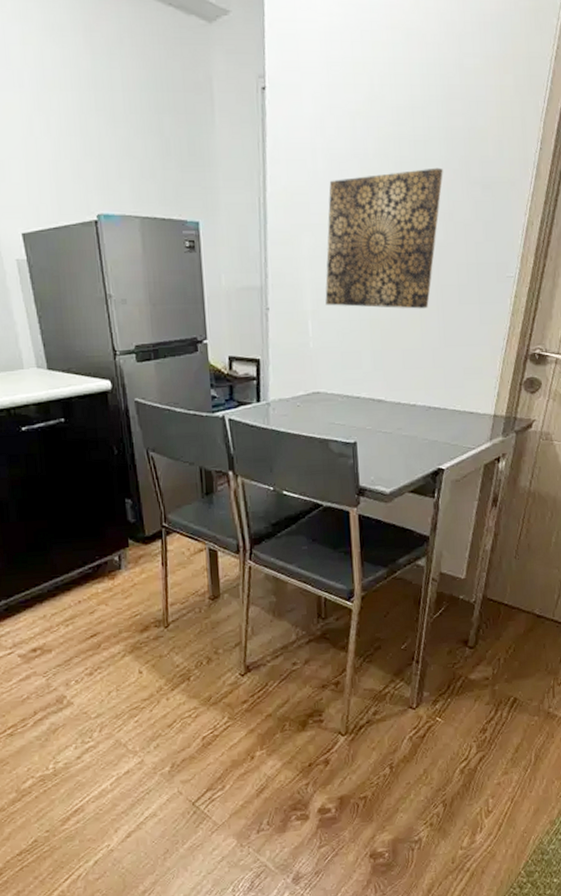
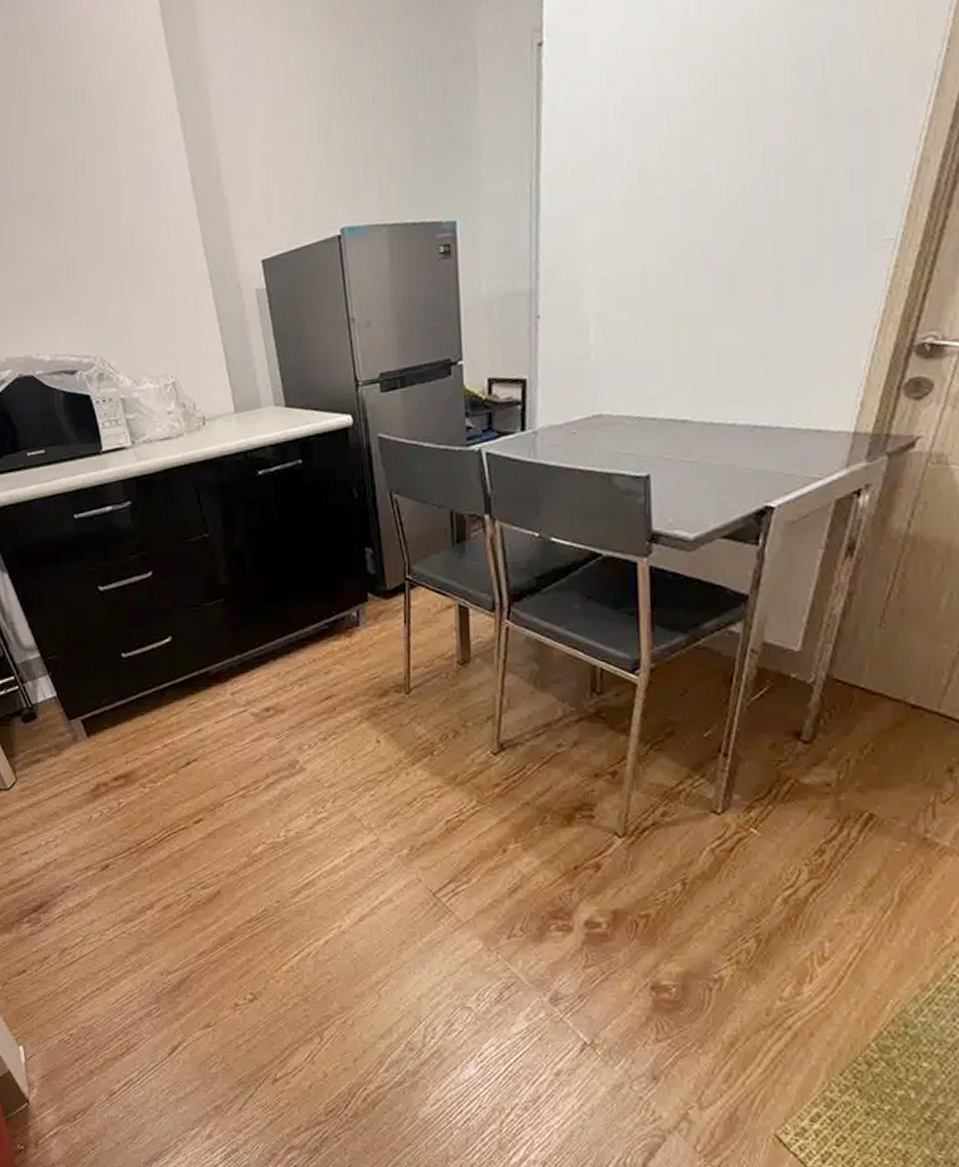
wall art: present [325,167,443,309] -> none [613,103,788,305]

